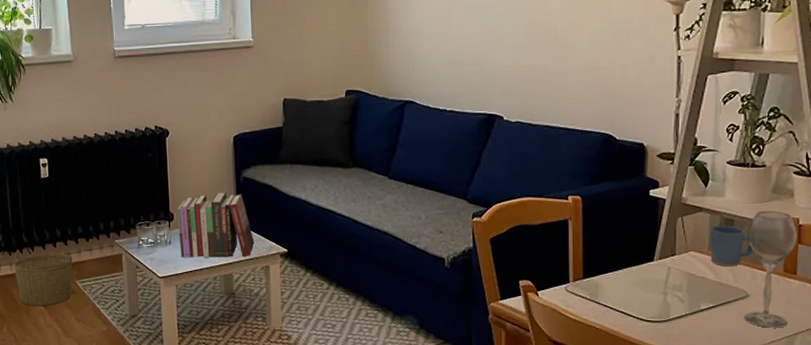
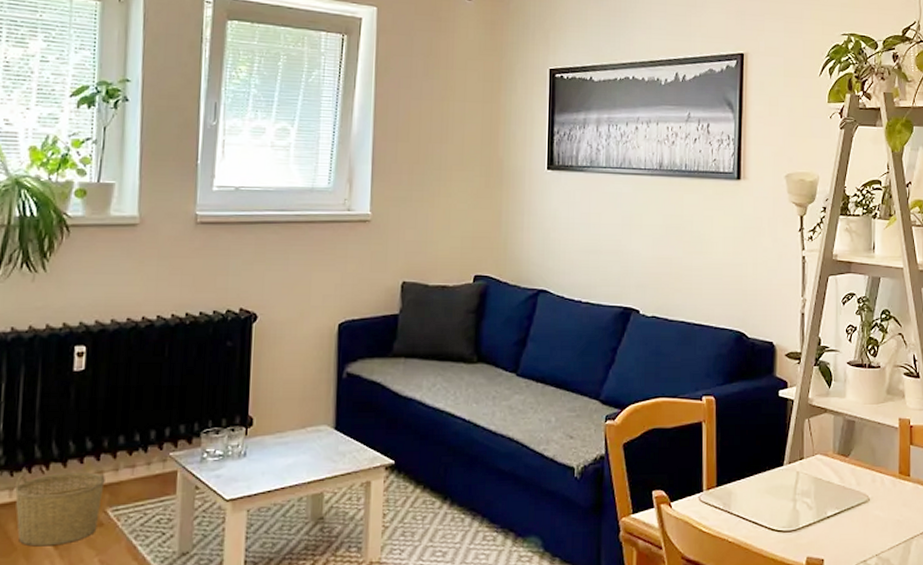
books: present [177,192,255,258] -> none [257,390,355,475]
mug: present [710,225,753,267] -> none [835,427,872,470]
wineglass: present [744,211,797,328] -> none [866,412,909,533]

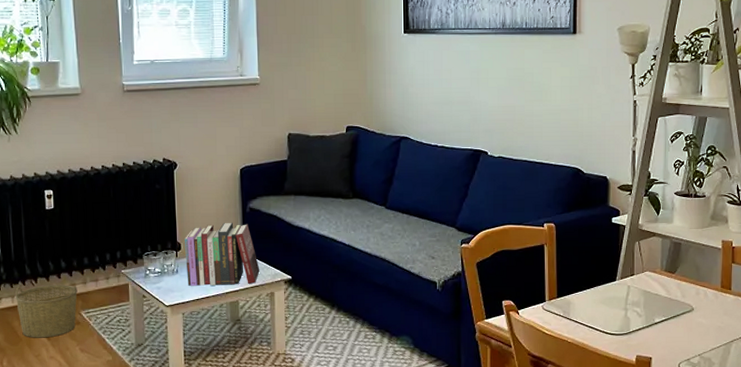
books: none [257,390,355,475] -> present [185,222,260,287]

